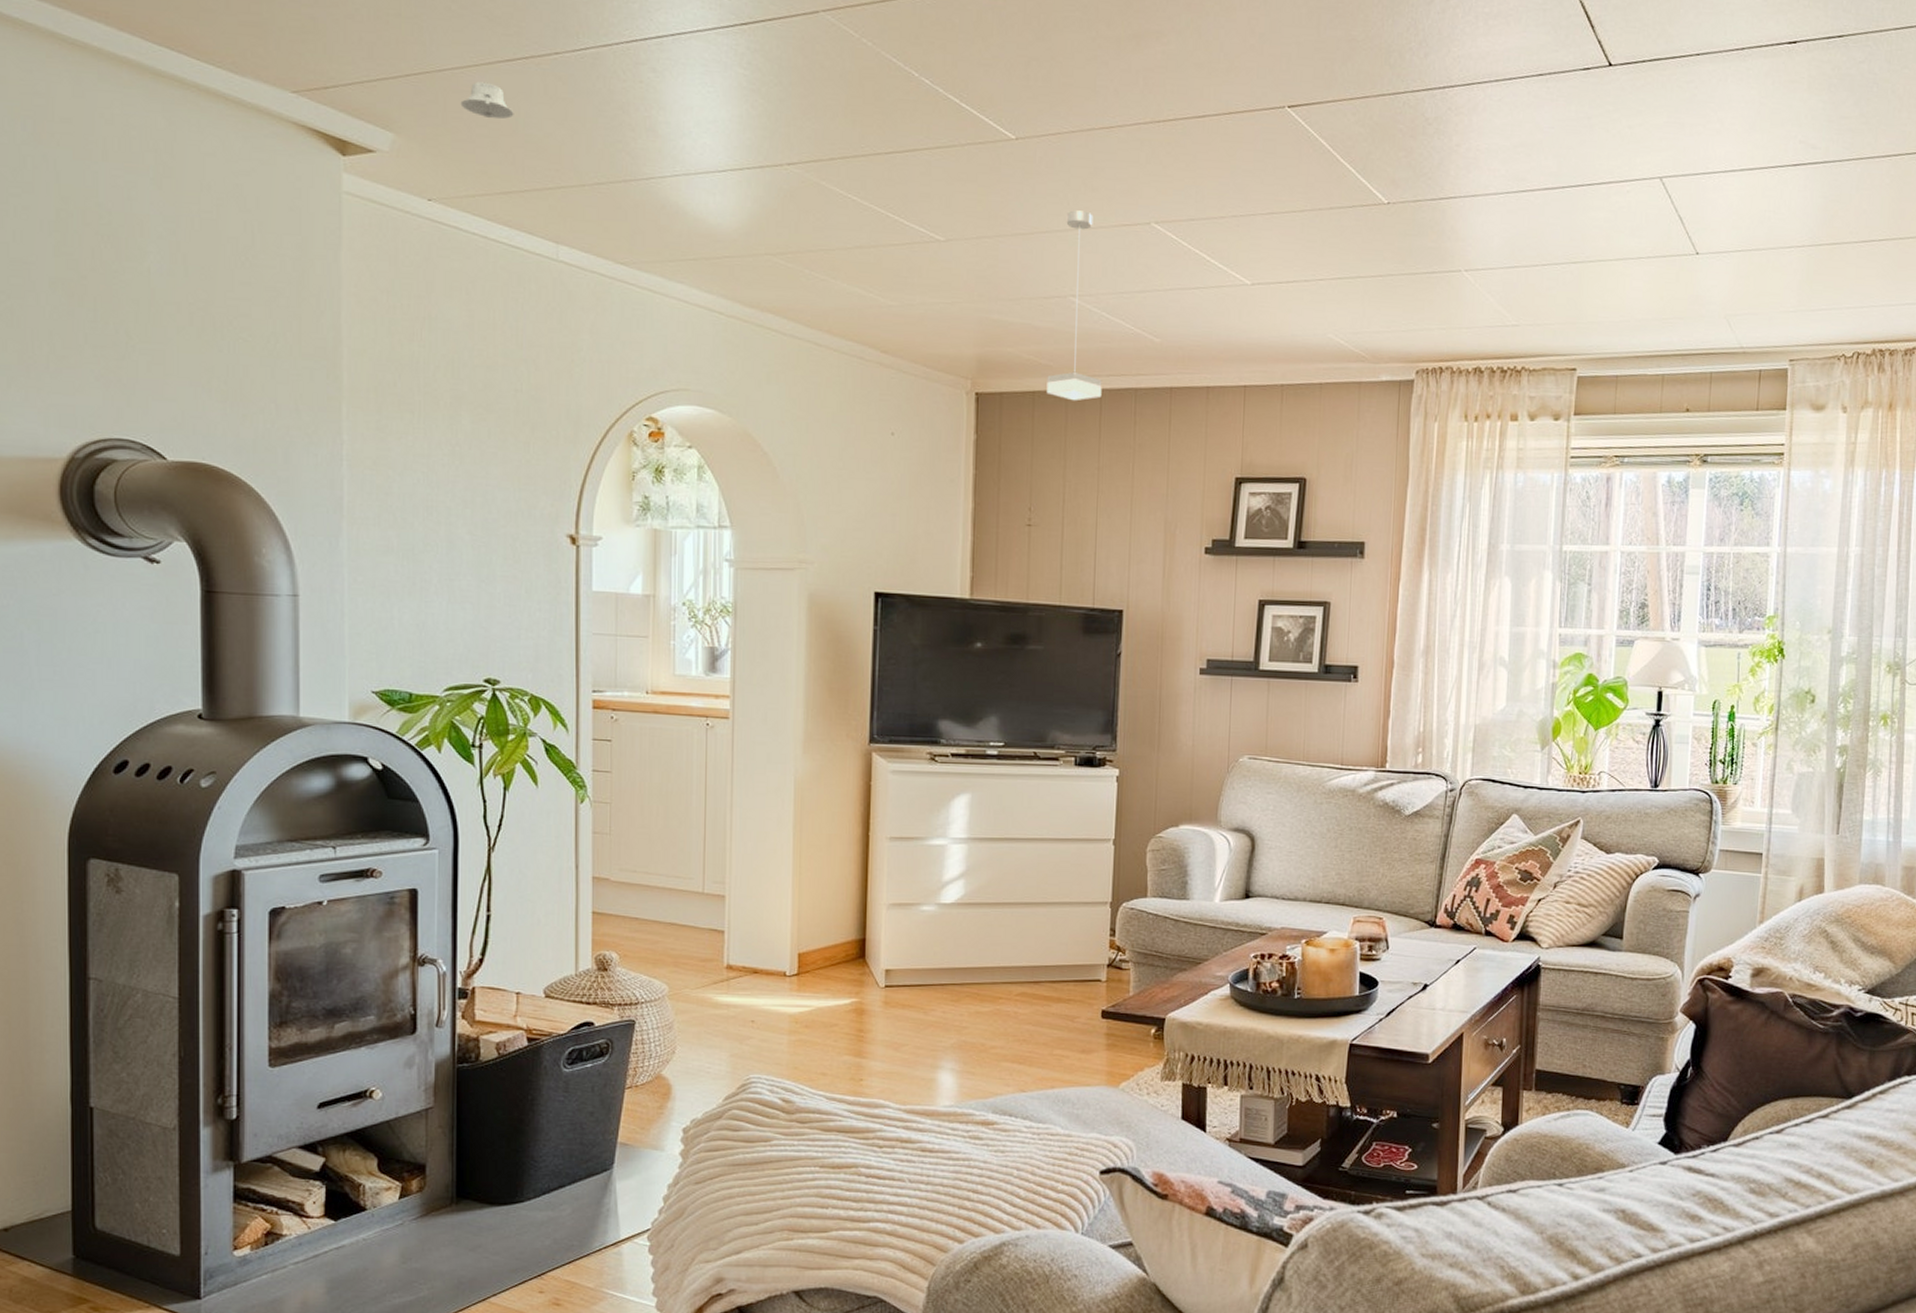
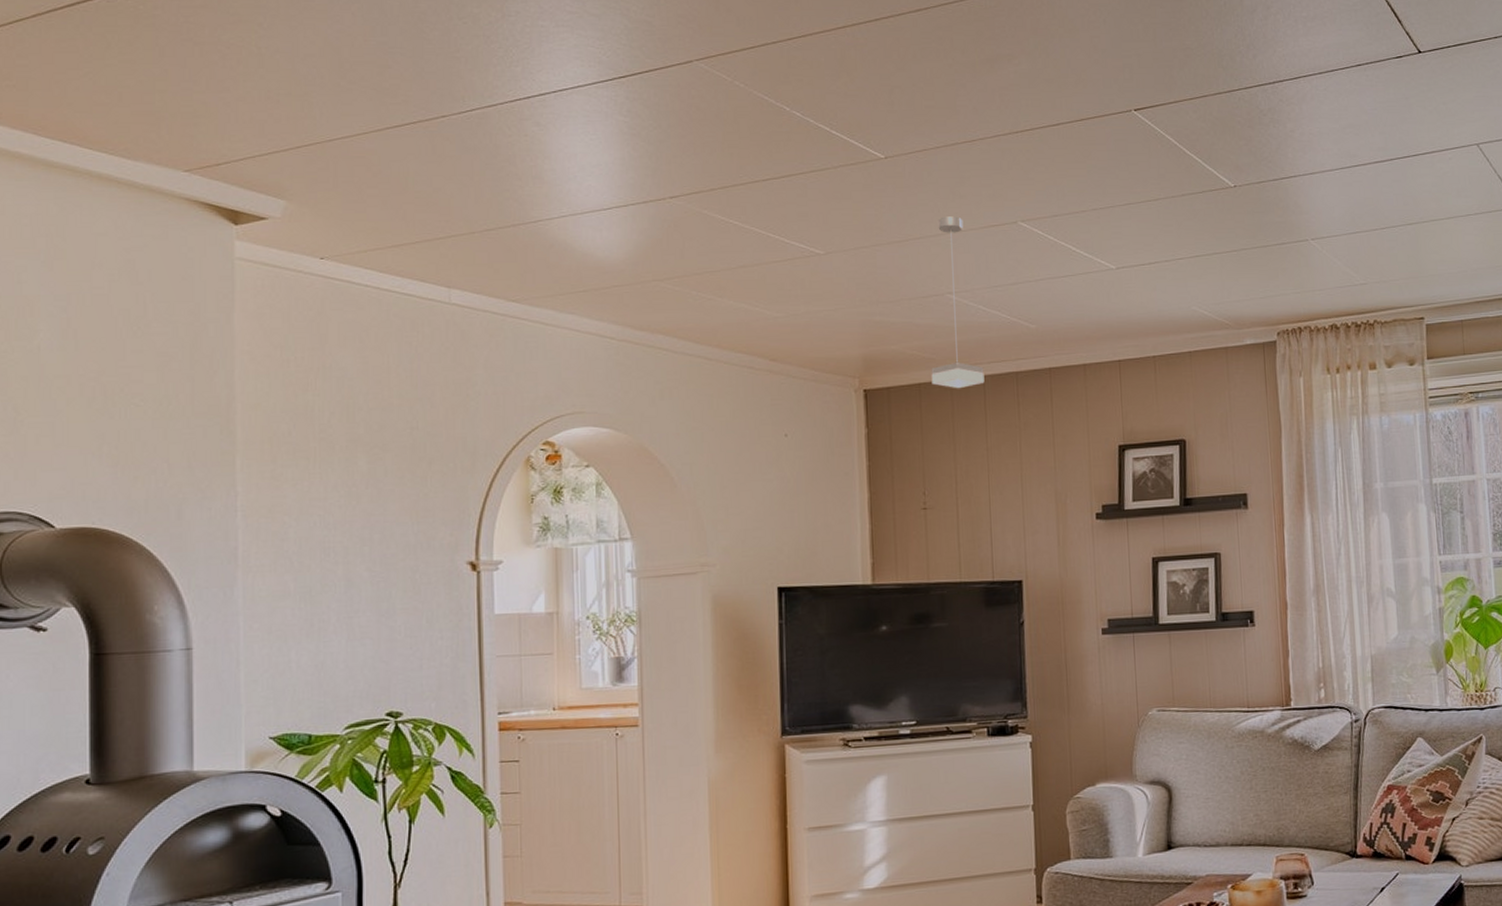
recessed light: present [460,81,514,119] -> none [351,147,404,180]

